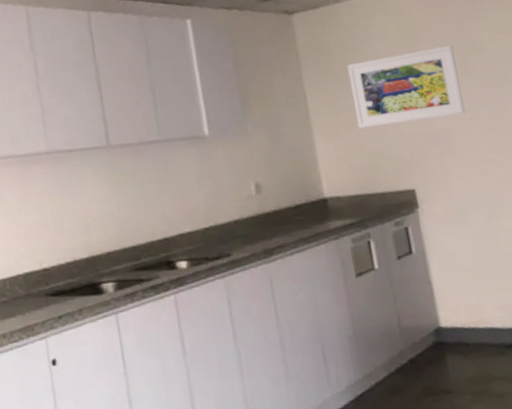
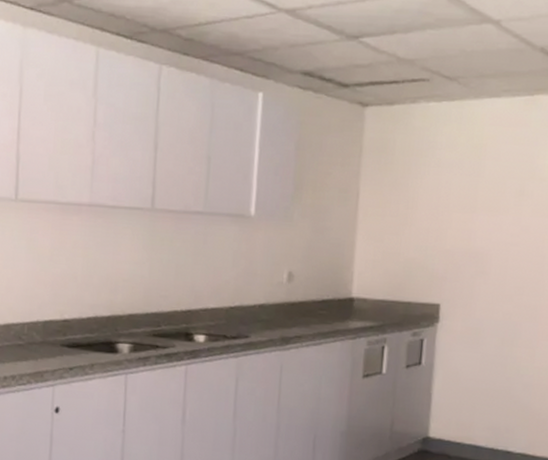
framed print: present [347,46,466,129] -> none [402,167,515,240]

